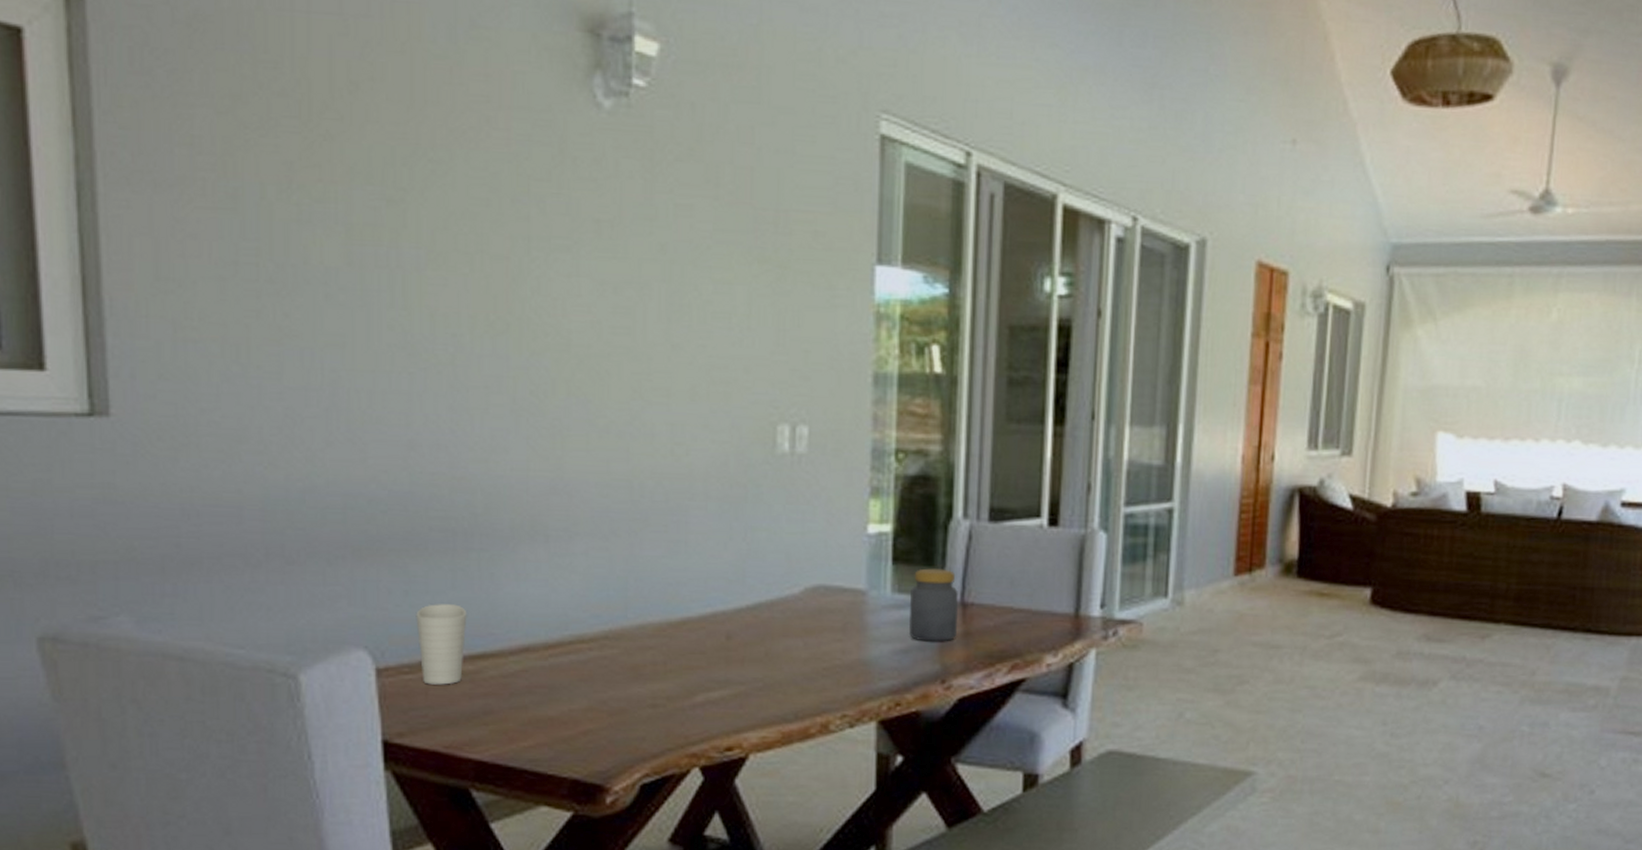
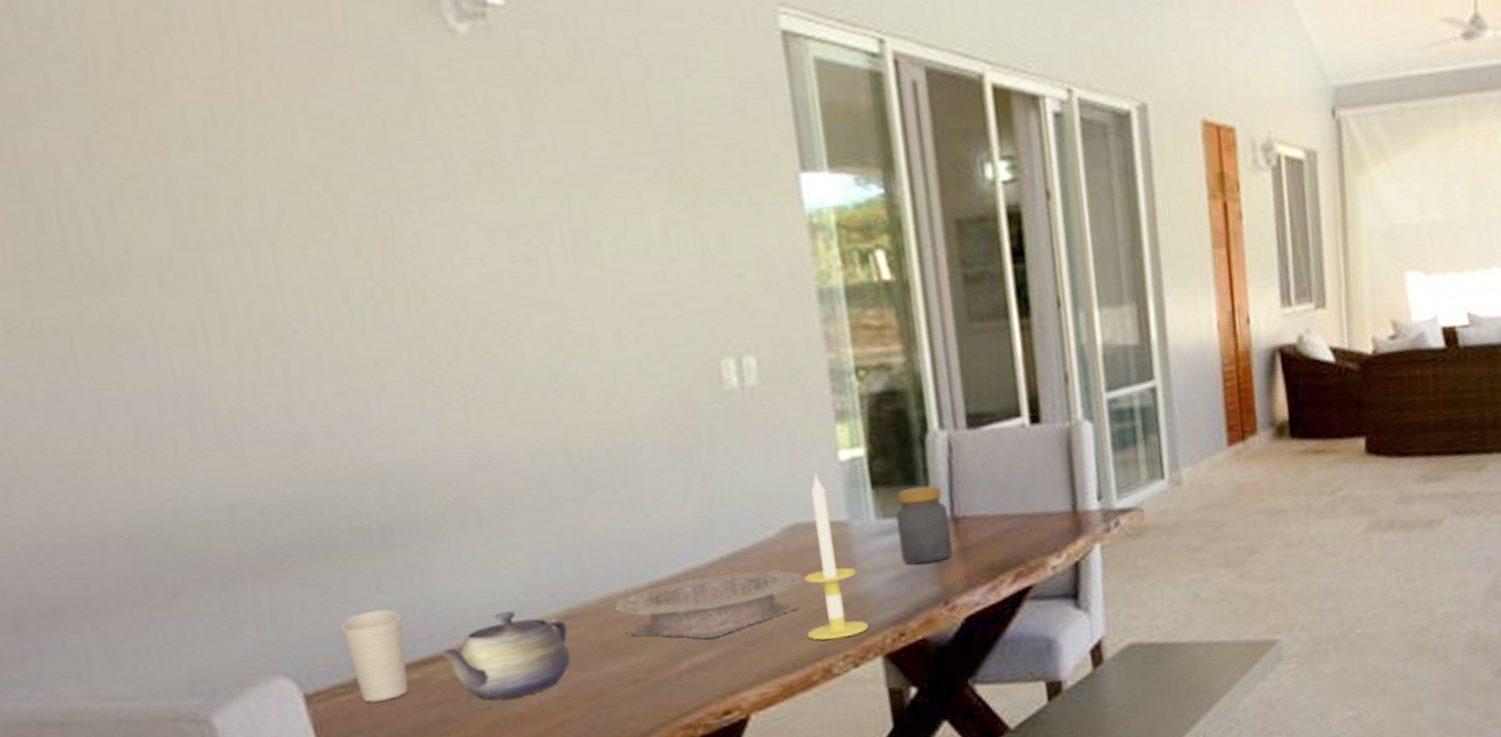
teapot: none [493,623,605,701] -> present [439,611,571,700]
bowl: none [647,616,817,678] -> present [614,568,803,639]
candle: none [813,542,868,698] -> present [804,474,869,640]

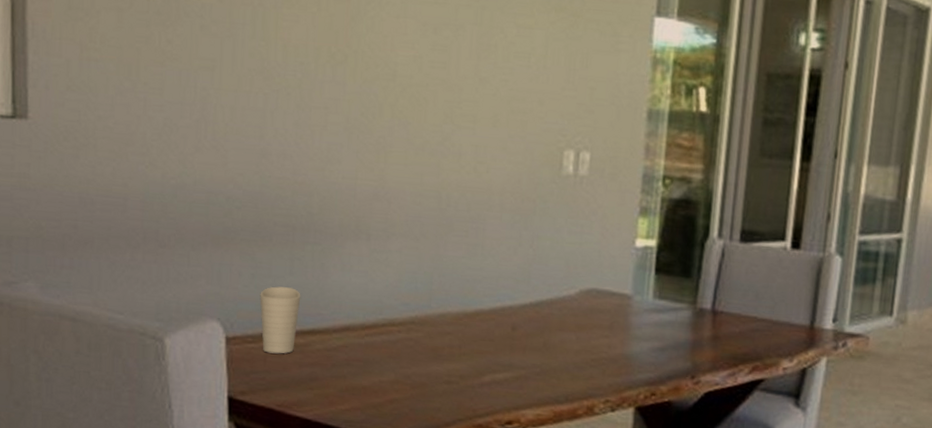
teapot: present [439,611,571,700] -> none [320,308,411,374]
bowl: present [614,568,803,639] -> none [446,310,588,363]
candle: present [804,474,869,640] -> none [582,253,629,386]
jar: present [896,485,953,565] -> none [666,279,710,343]

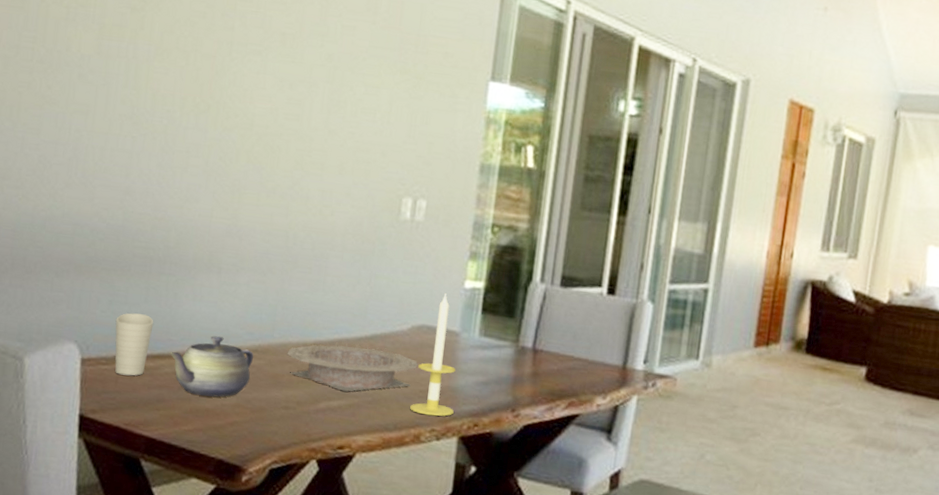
teapot: none [320,308,411,374] -> present [170,336,254,397]
bowl: none [446,310,588,363] -> present [286,342,418,392]
candle: none [582,253,629,386] -> present [410,293,456,416]

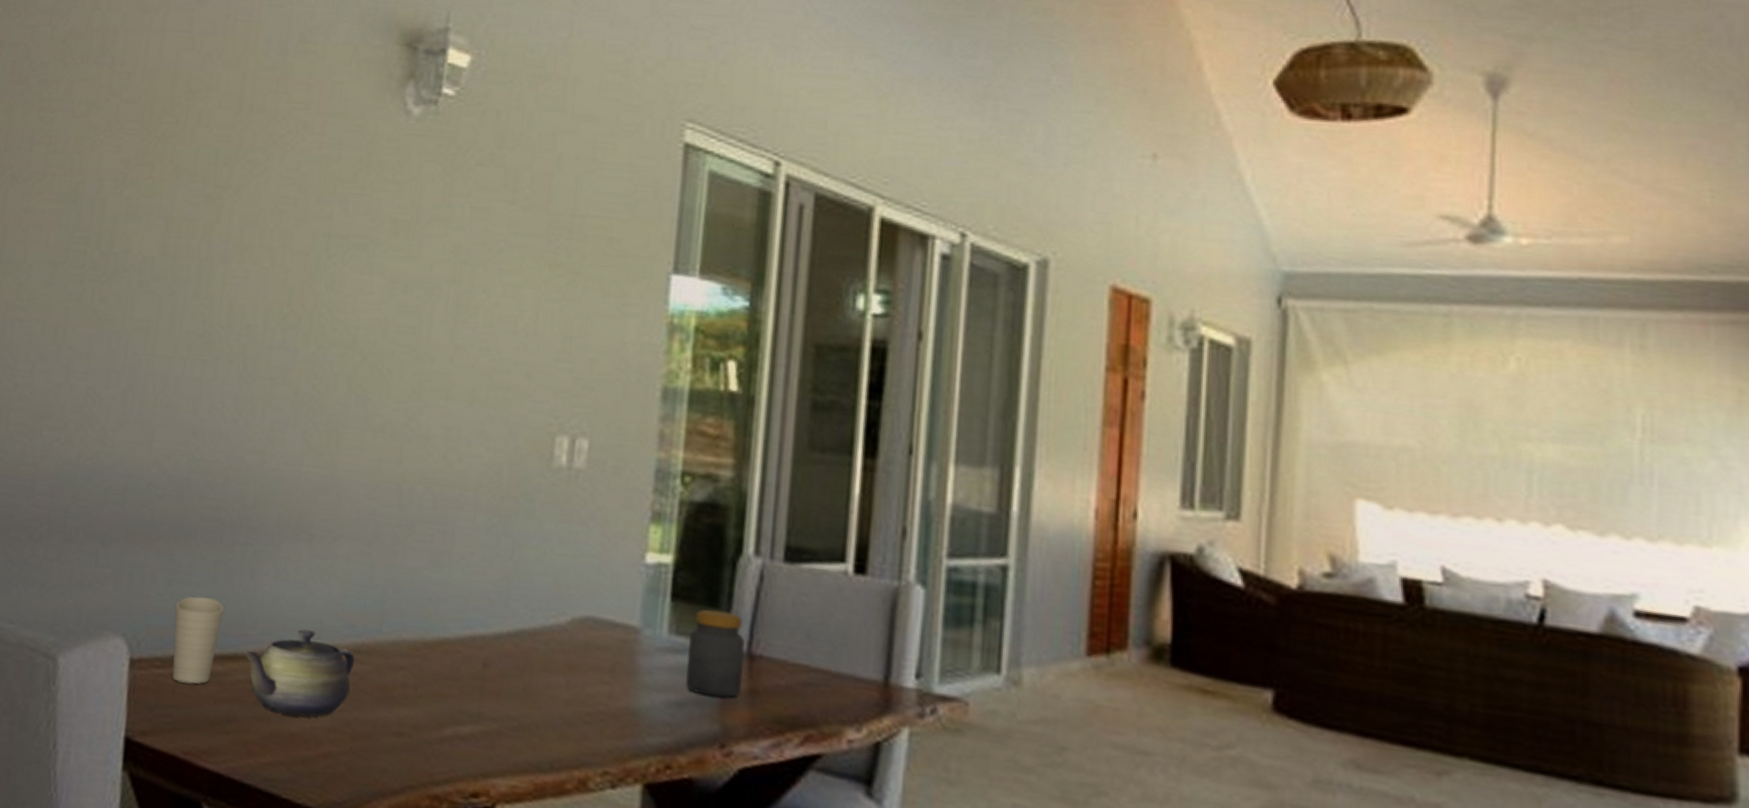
bowl: present [286,342,418,392] -> none [399,640,582,713]
candle: present [410,293,456,416] -> none [572,571,636,753]
jar: none [490,319,531,379] -> present [686,609,745,698]

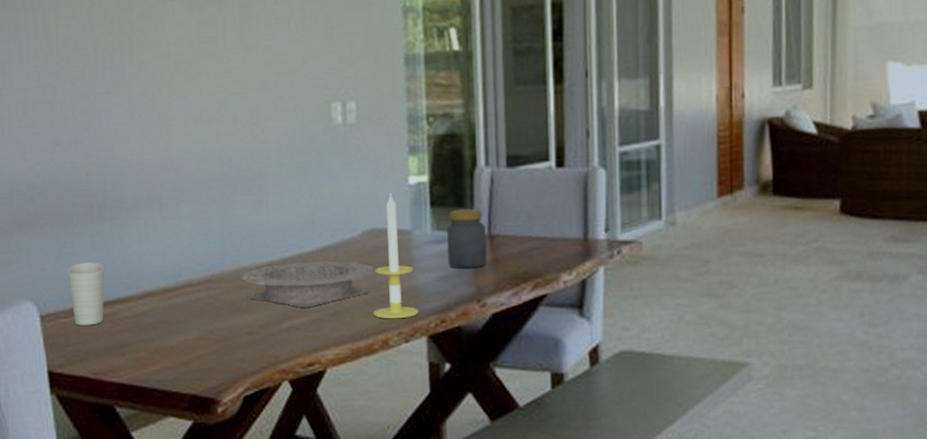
teapot: present [244,629,356,717] -> none [125,272,209,334]
bowl: none [399,640,582,713] -> present [241,257,374,308]
candle: none [572,571,636,753] -> present [374,193,418,319]

